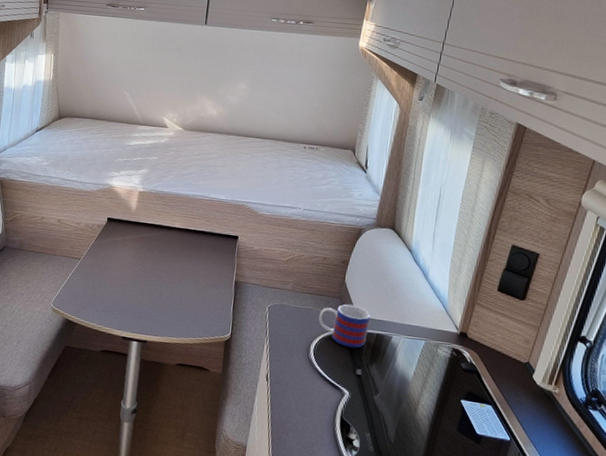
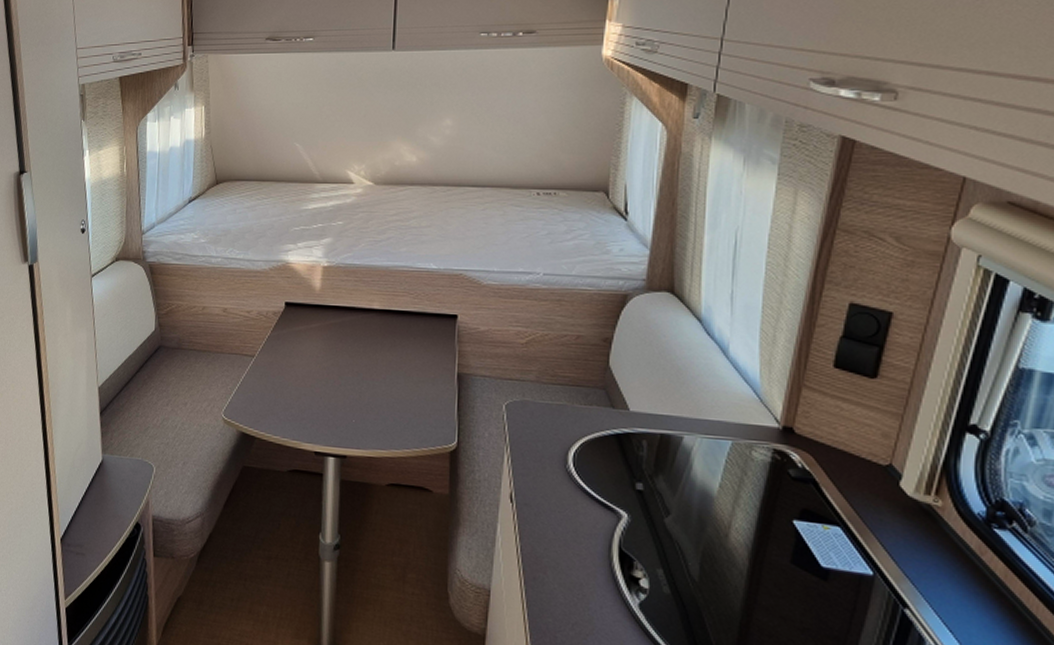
mug: present [319,304,371,348] -> none [577,395,651,455]

